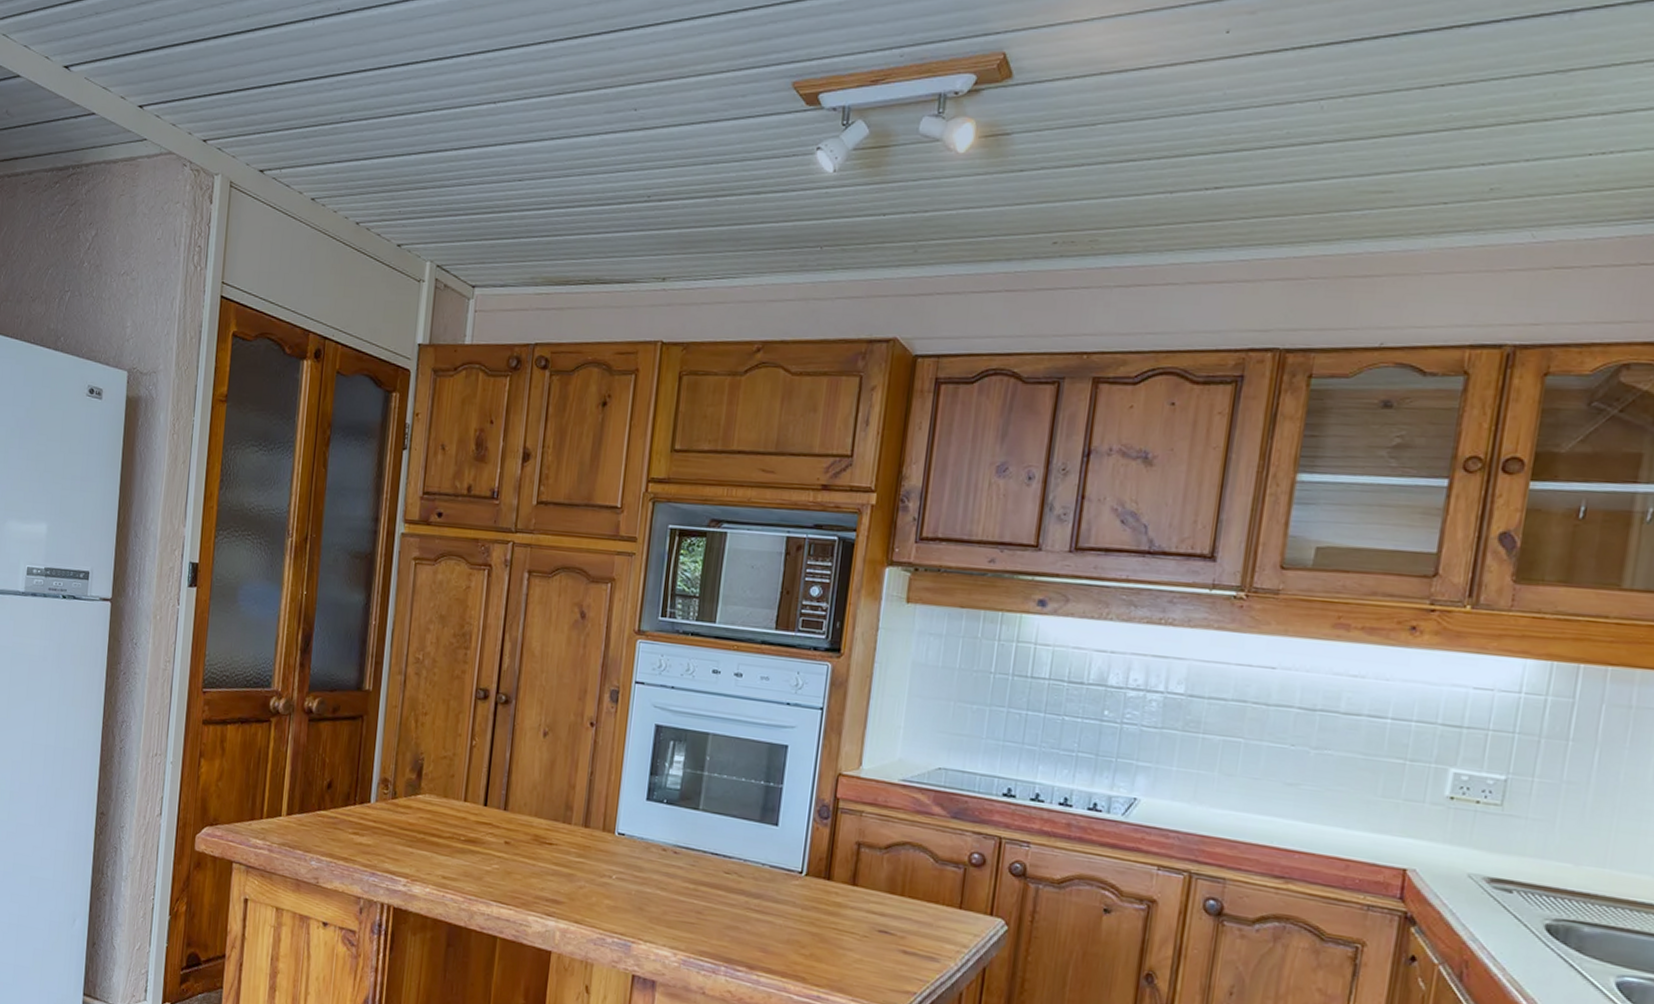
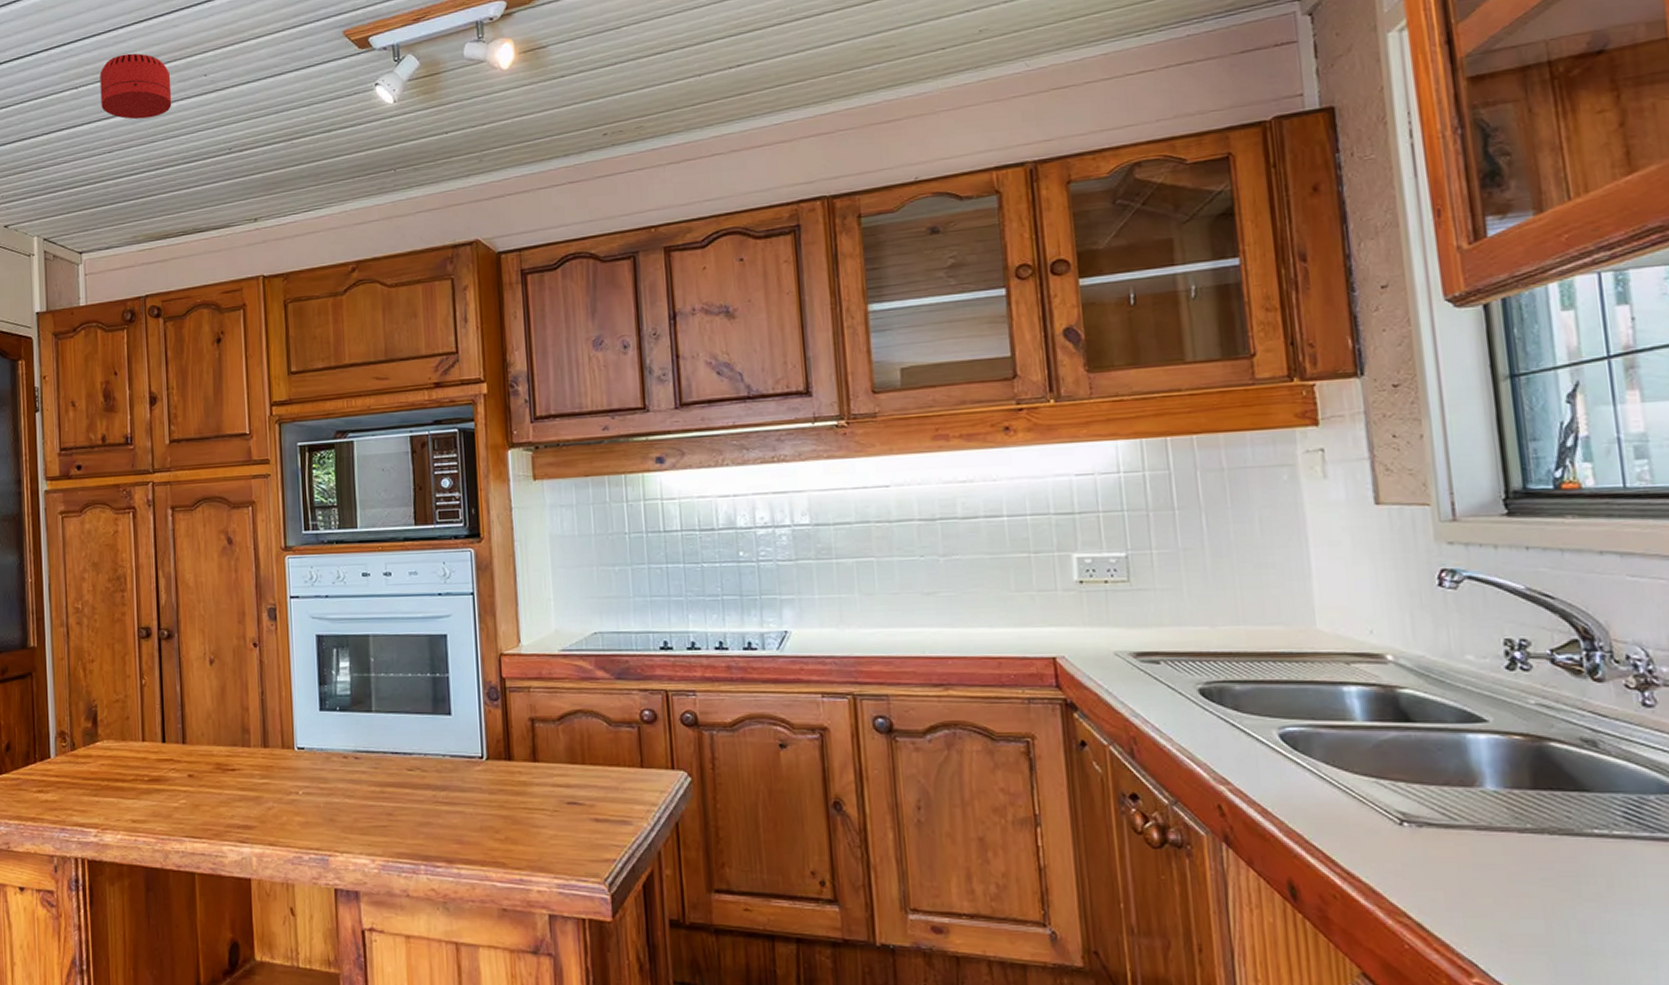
smoke detector: none [518,72,598,149] -> present [100,53,172,120]

